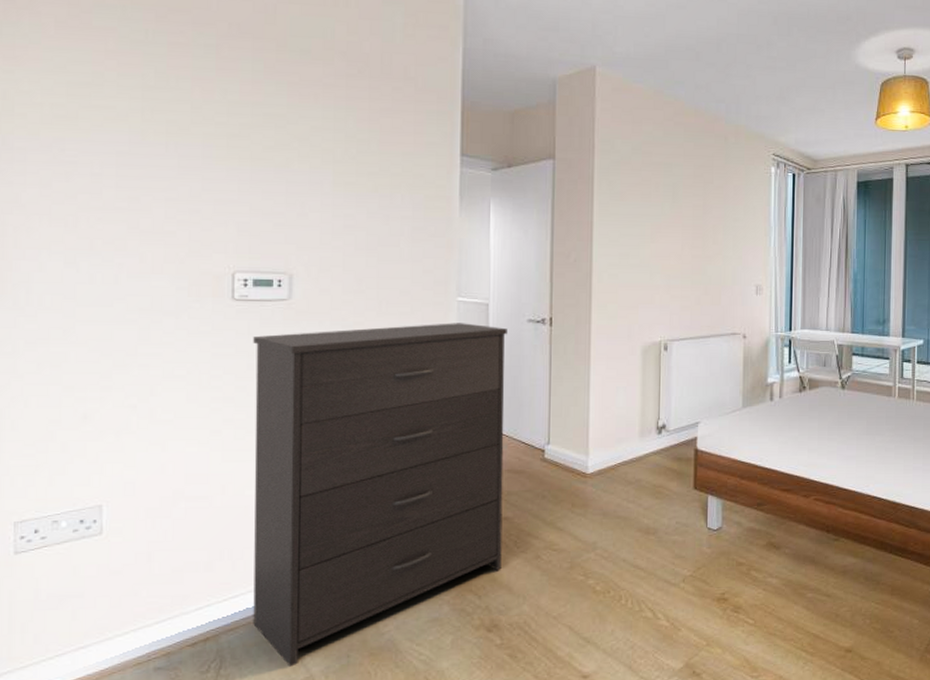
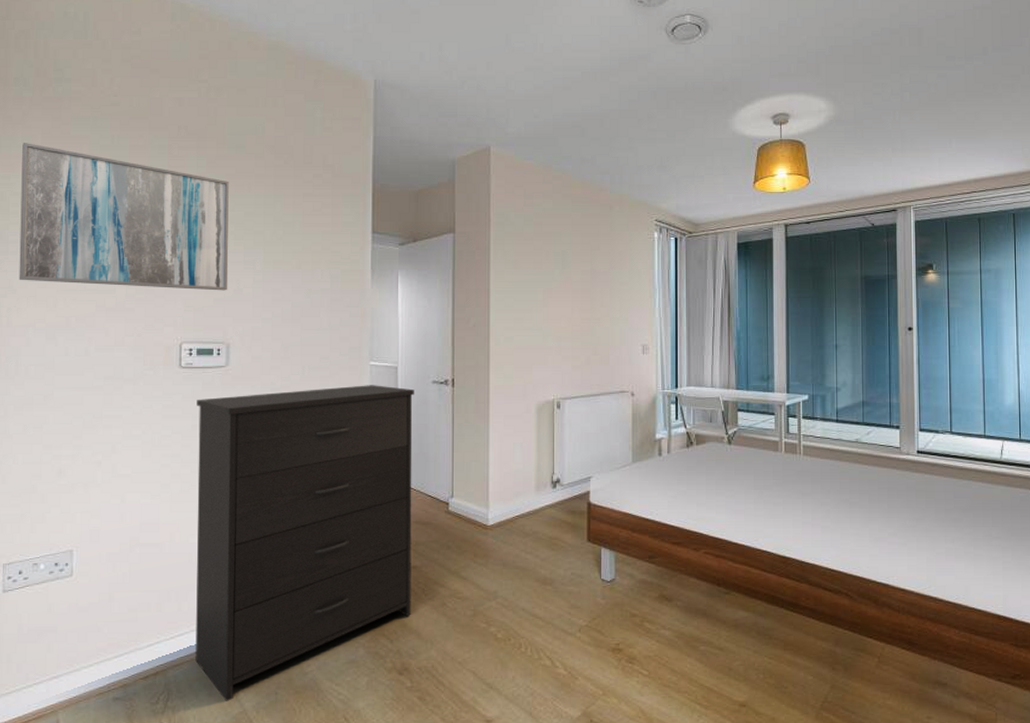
wall art: none [28,30,291,215] -> present [19,142,229,291]

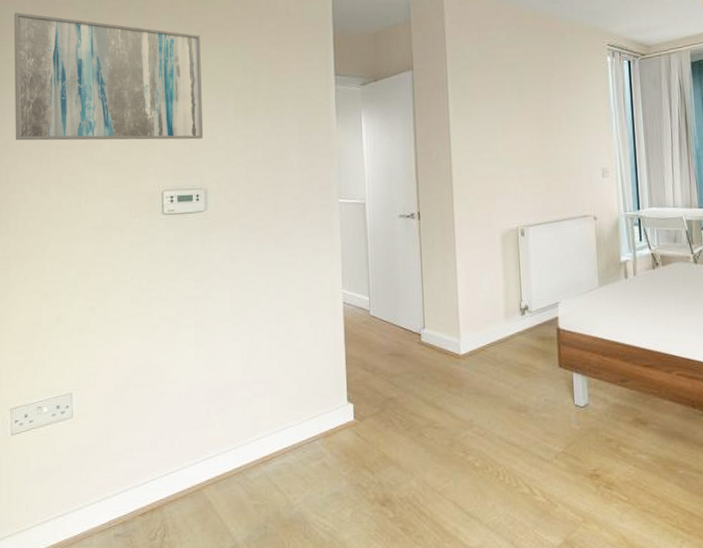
dresser: present [195,385,414,701] -> none [179,221,390,536]

